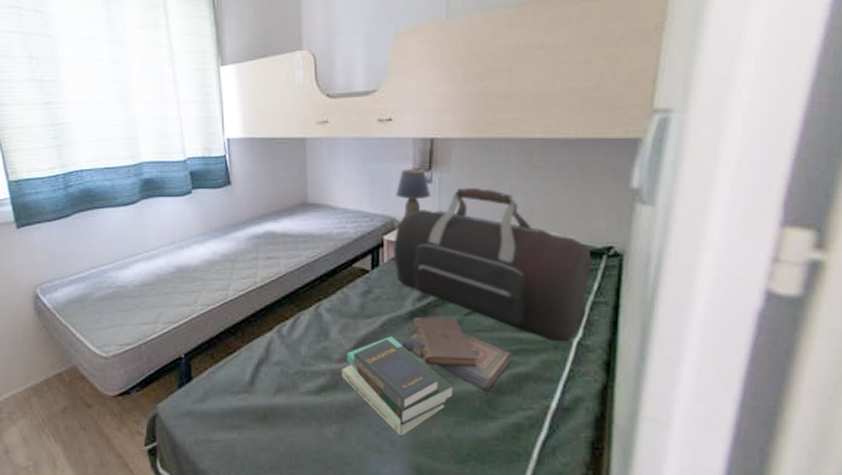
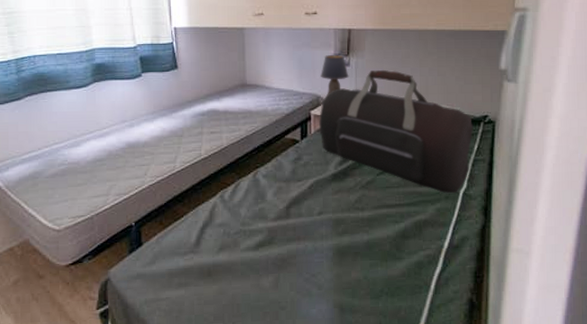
books: present [341,336,452,437] -> none [276,196,368,281]
diary: present [403,318,514,392] -> none [327,178,415,238]

